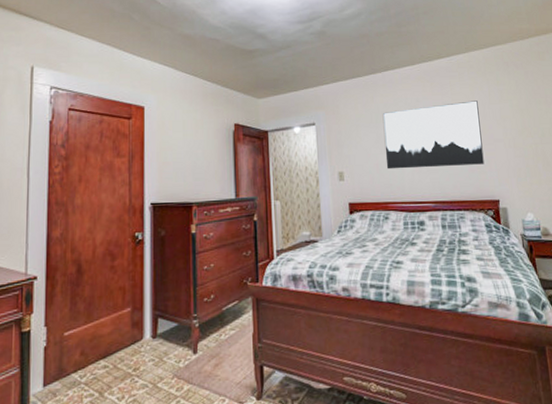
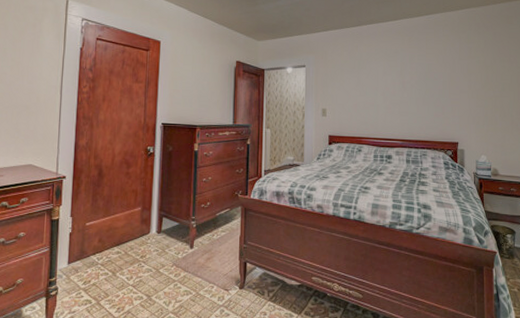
wall art: present [382,100,484,170] -> none [363,55,449,111]

